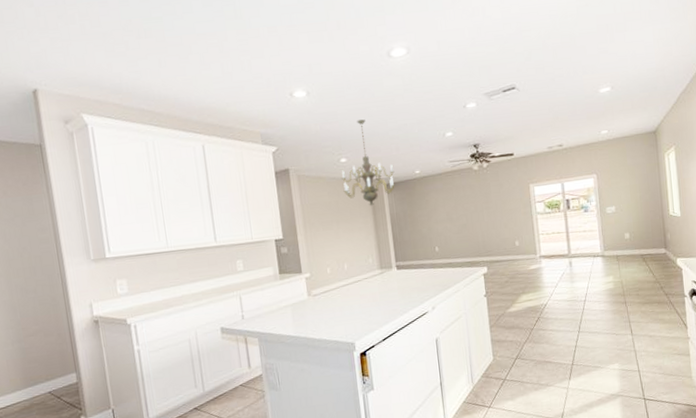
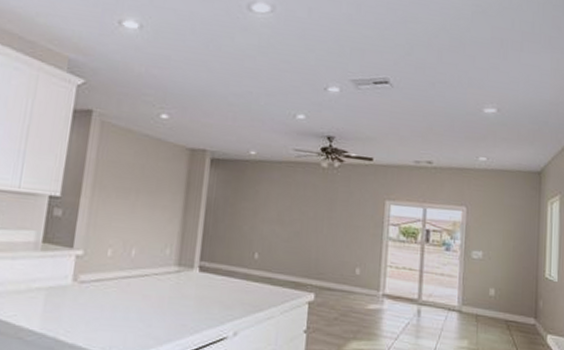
chandelier: present [341,119,395,206] -> none [155,73,225,182]

